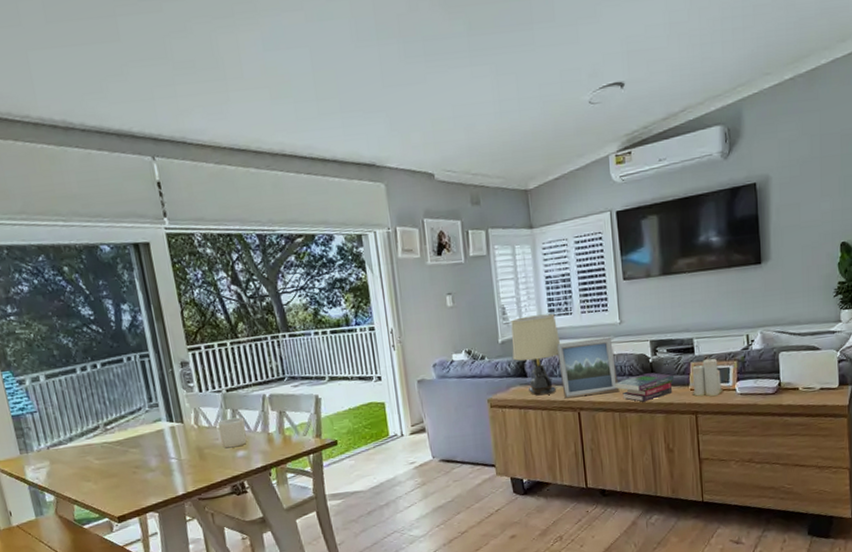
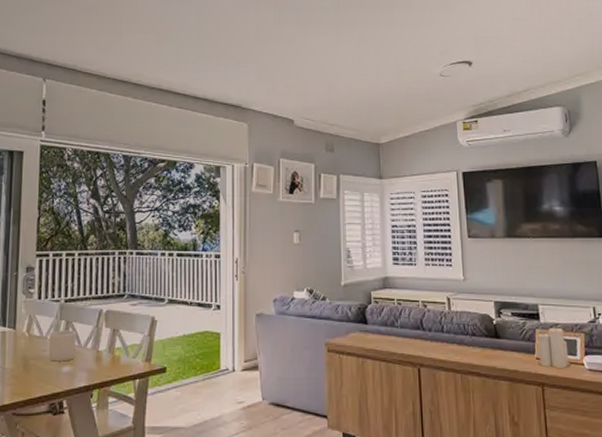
table lamp: present [511,313,561,395] -> none [354,262,404,345]
picture frame: present [556,337,620,399] -> none [399,292,462,352]
books: present [614,372,675,402] -> none [457,334,519,365]

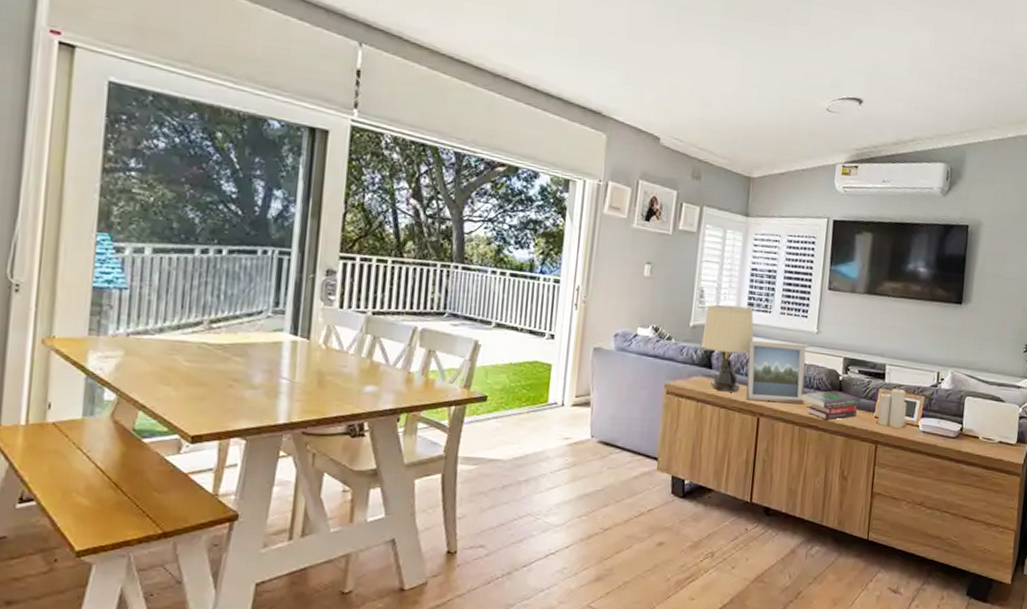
mug: present [48,330,77,362] -> none [350,345,385,381]
table lamp: none [354,262,404,345] -> present [701,304,754,393]
picture frame: none [399,292,462,352] -> present [746,341,806,404]
books: none [457,334,519,365] -> present [800,390,861,420]

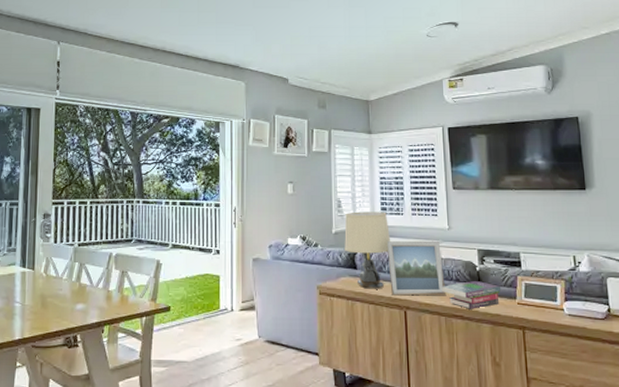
candle: present [875,387,908,429] -> none [519,273,552,314]

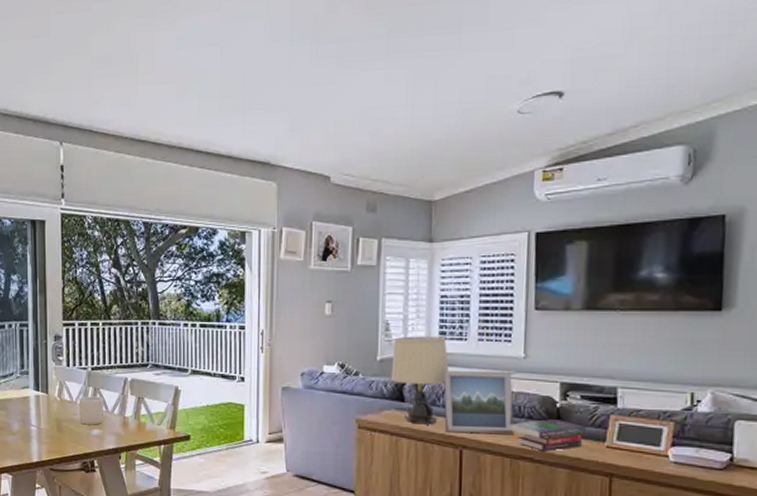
mug: none [64,271,90,300] -> present [78,396,104,425]

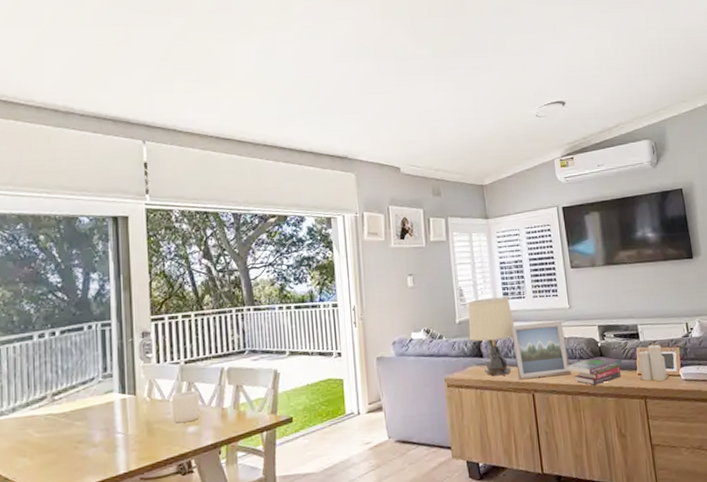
candle: none [607,412,652,460] -> present [638,343,670,382]

